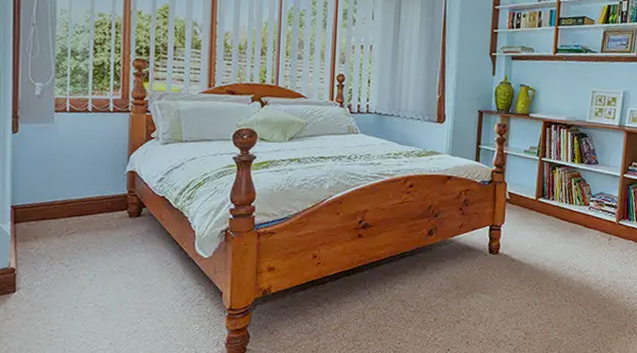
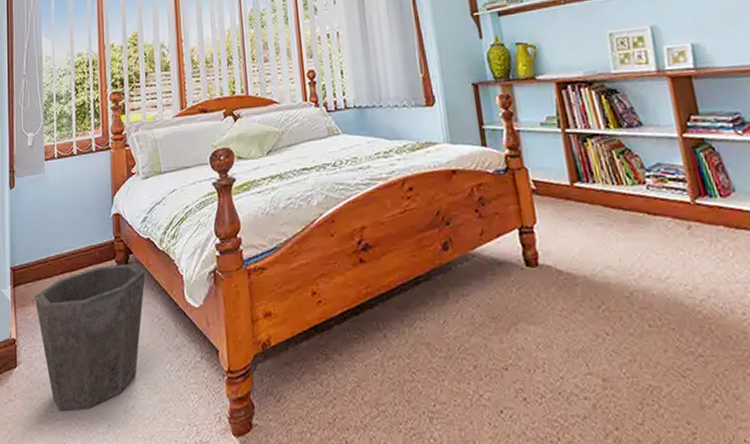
waste bin: none [37,215,158,331] -> present [34,263,146,411]

